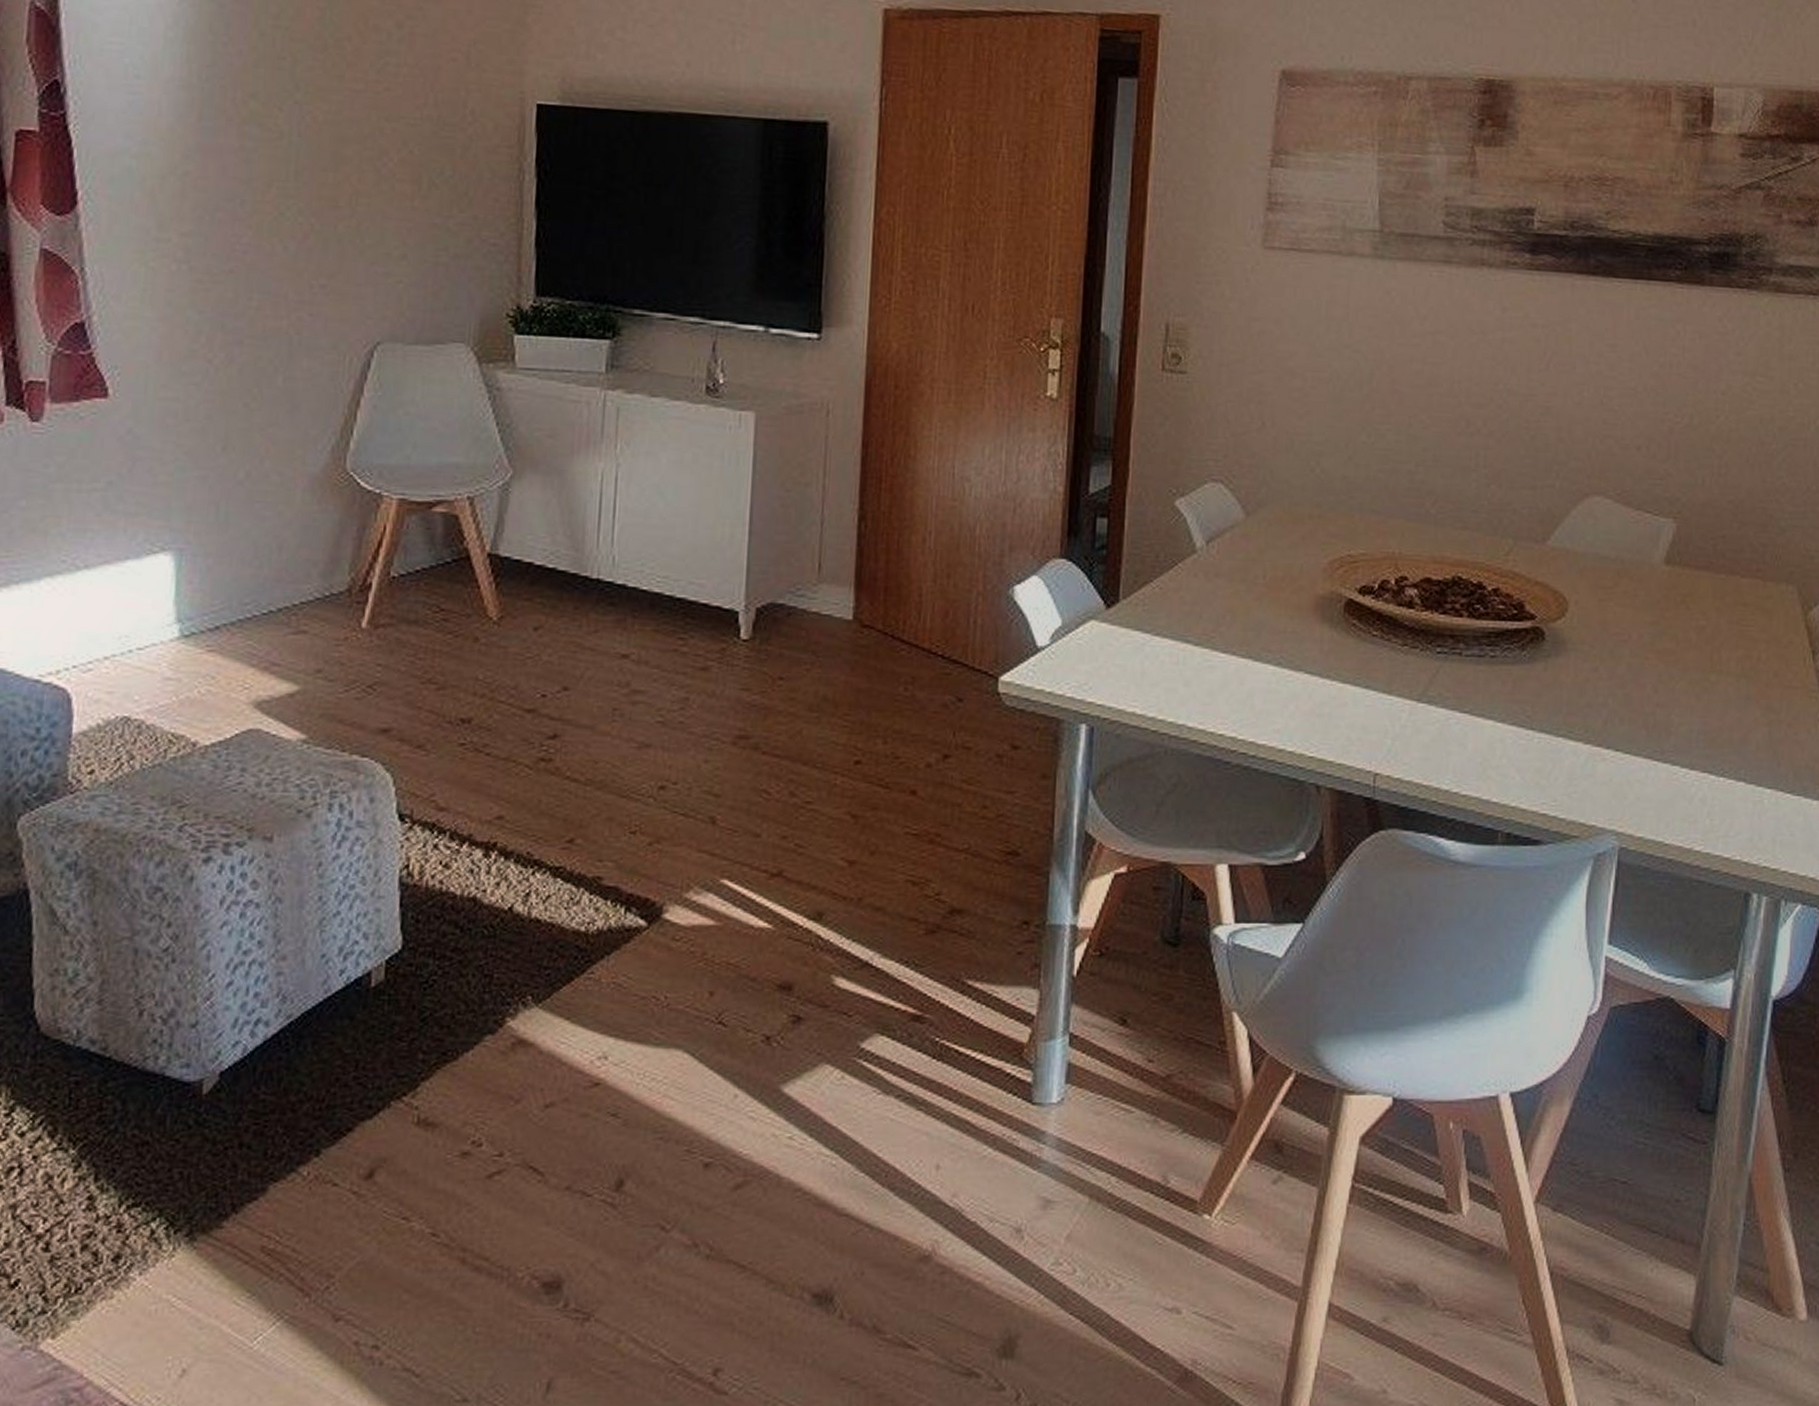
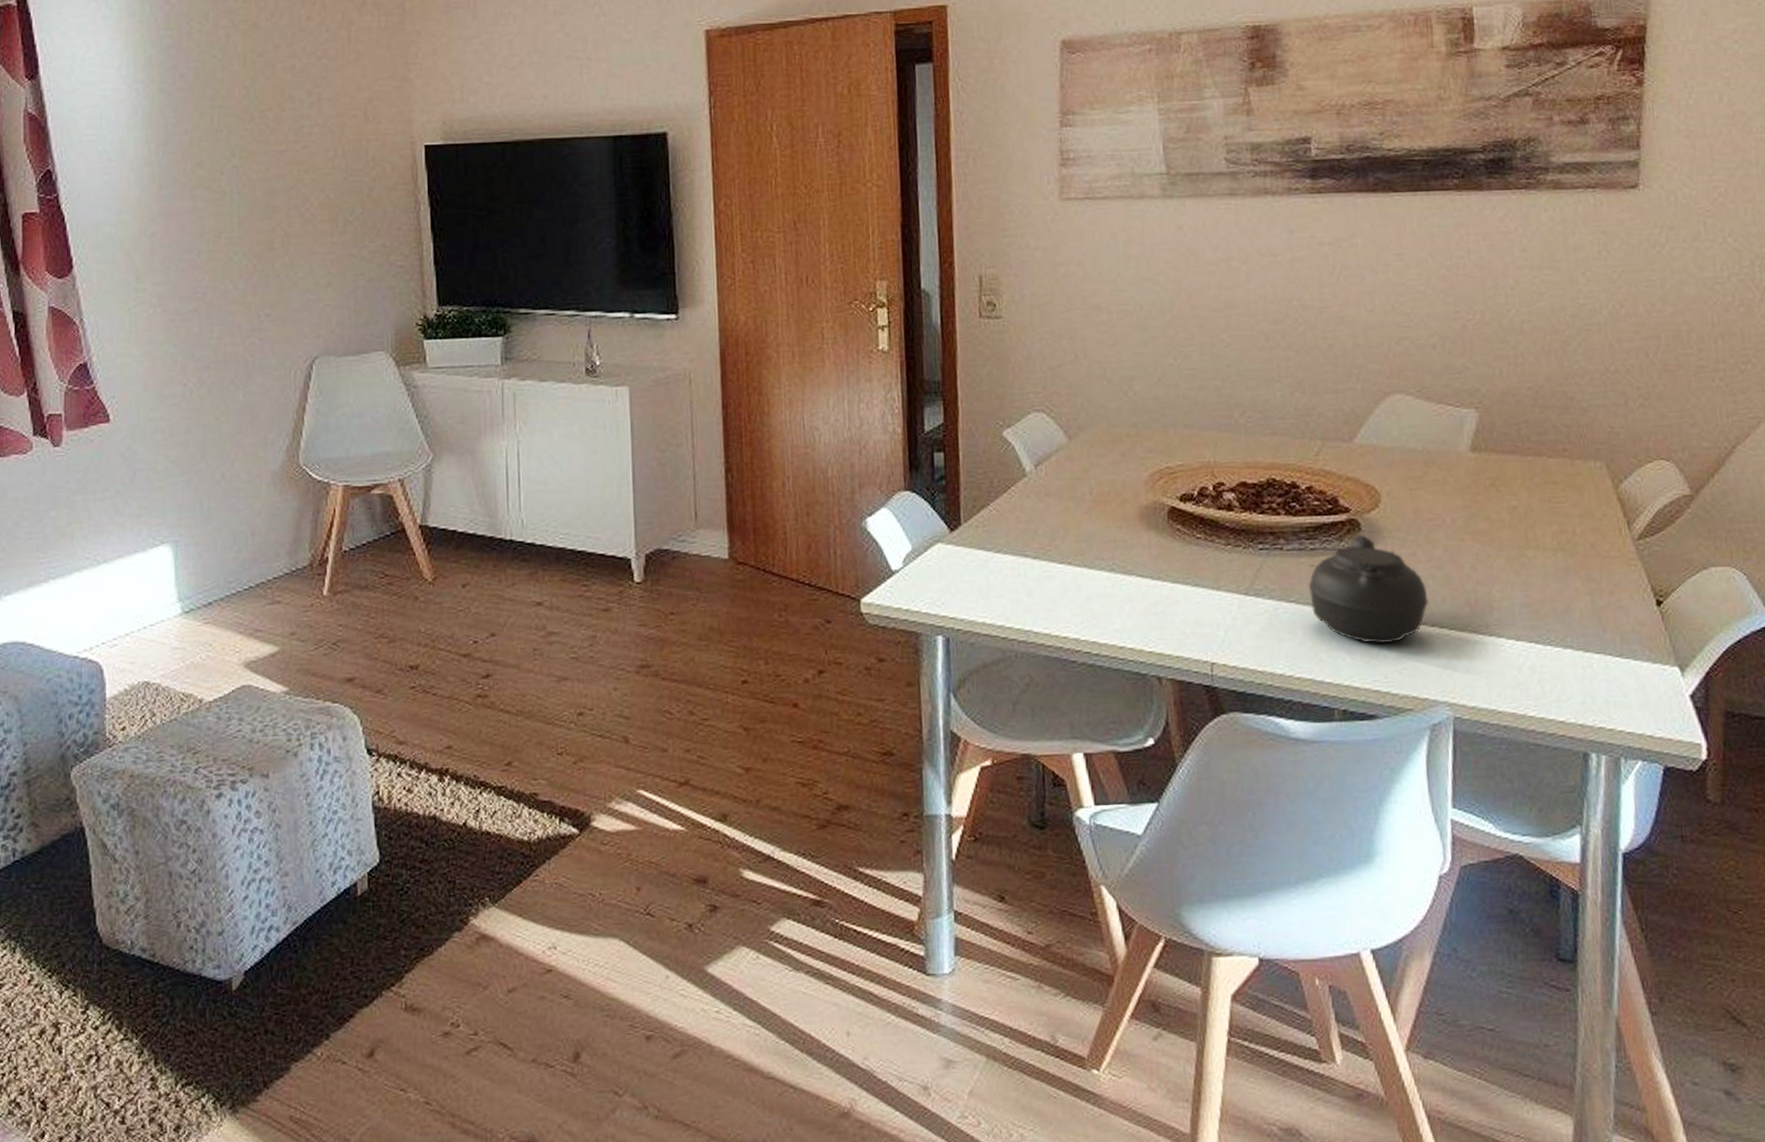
teapot: none [1483,645,1606,764] -> present [1303,535,1428,644]

